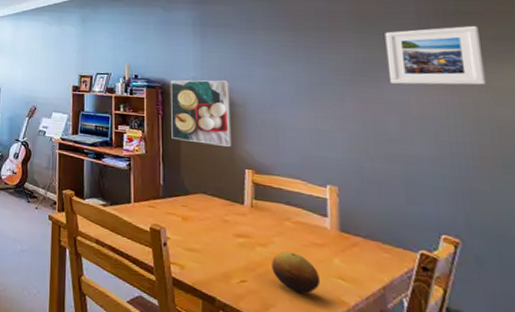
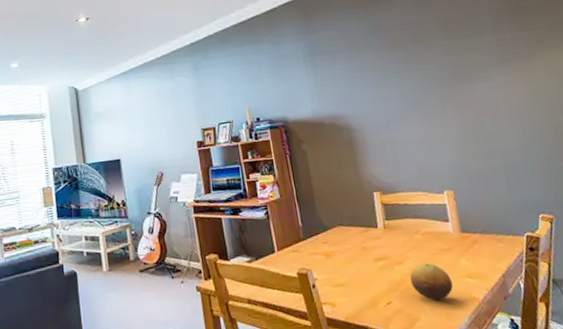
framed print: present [170,80,232,147] -> none [291,107,358,177]
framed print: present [385,25,487,85] -> none [468,17,552,84]

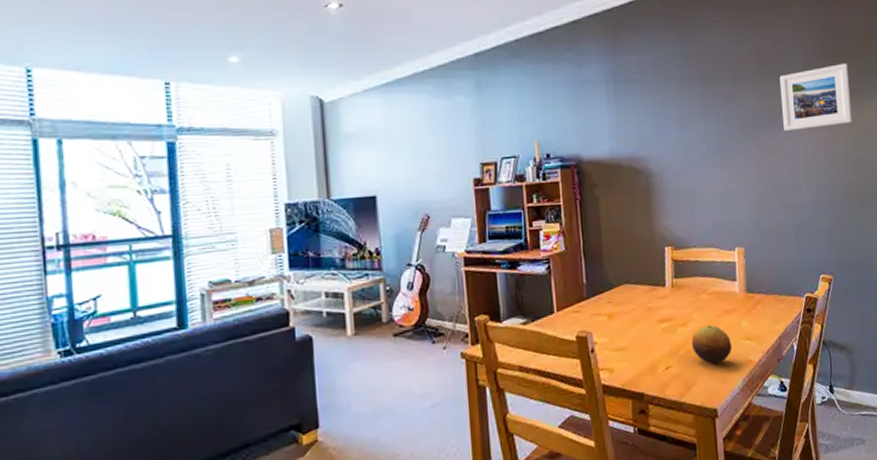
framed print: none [468,17,552,84] -> present [779,62,852,132]

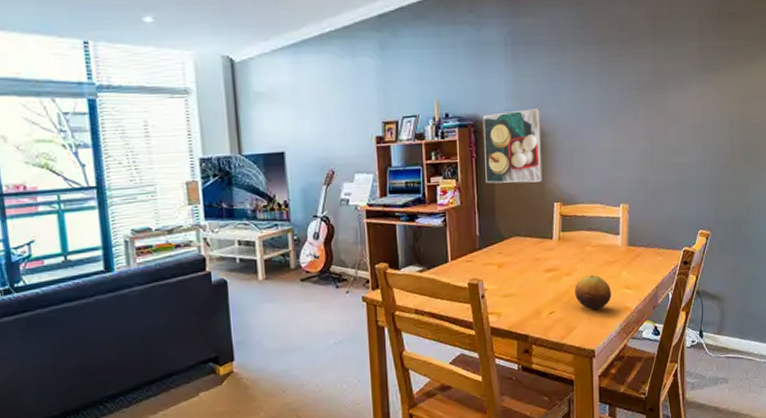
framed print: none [585,148,652,227] -> present [482,109,543,184]
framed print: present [779,62,852,132] -> none [673,26,742,94]

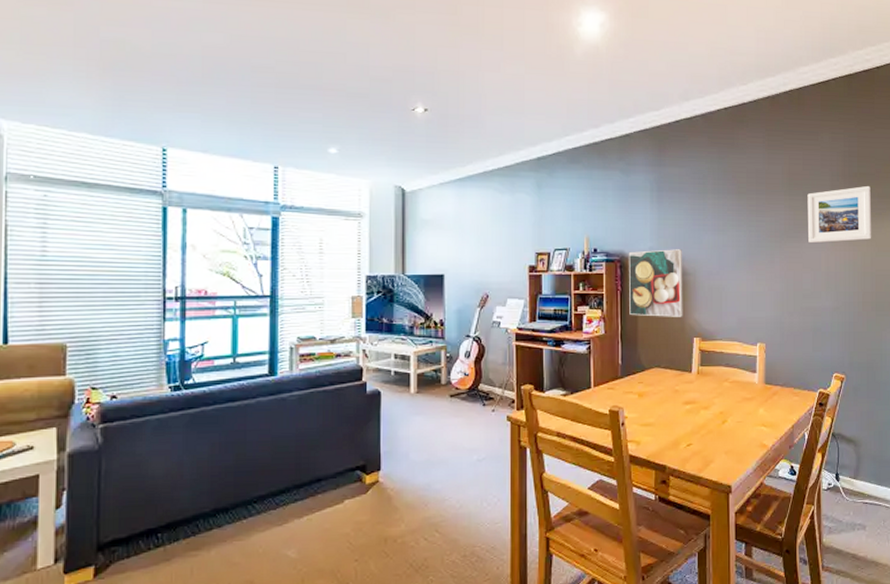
fruit: present [575,275,612,310] -> none [713,410,749,445]
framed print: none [673,26,742,94] -> present [807,185,872,244]

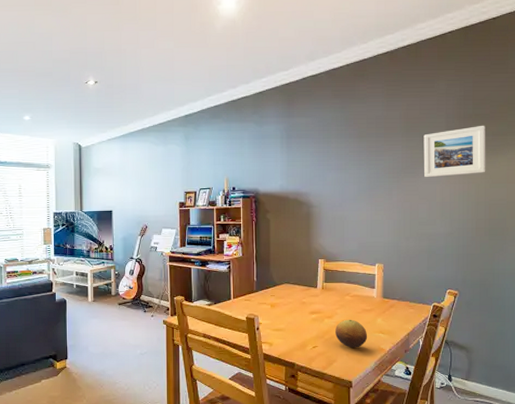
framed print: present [628,249,683,317] -> none [262,186,309,242]
fruit: none [713,410,749,445] -> present [335,319,368,348]

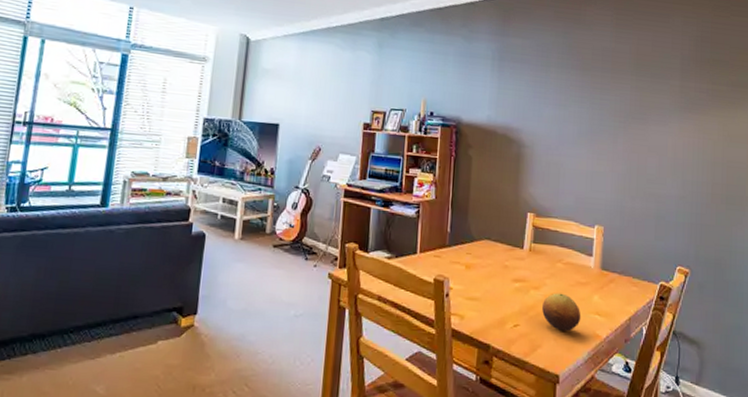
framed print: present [423,125,486,178] -> none [654,72,725,129]

